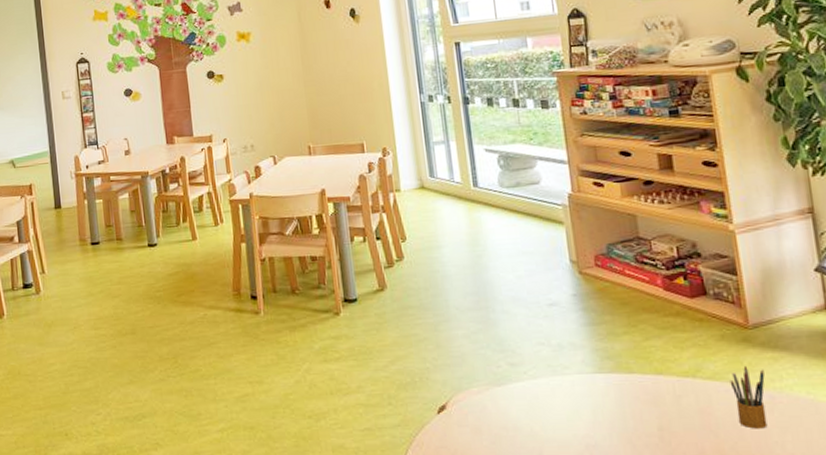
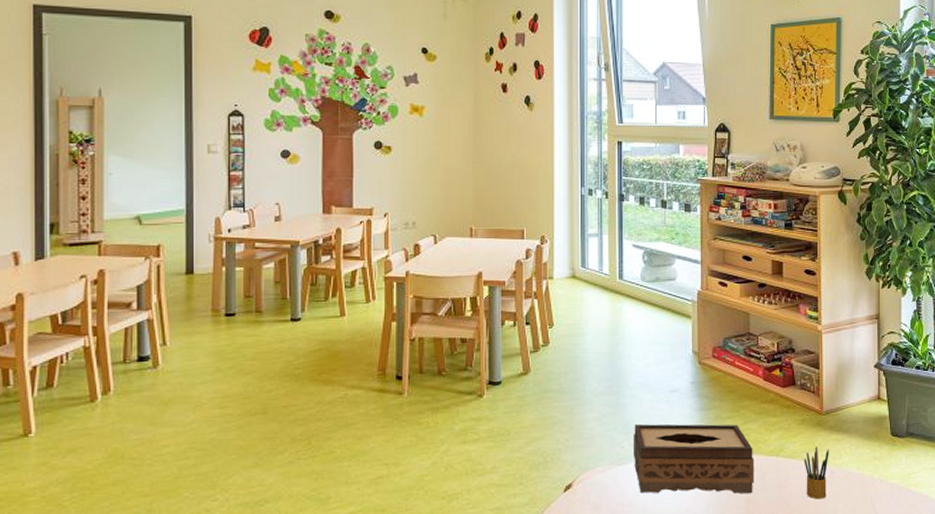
tissue box: none [509,341,667,421] -> present [633,424,754,494]

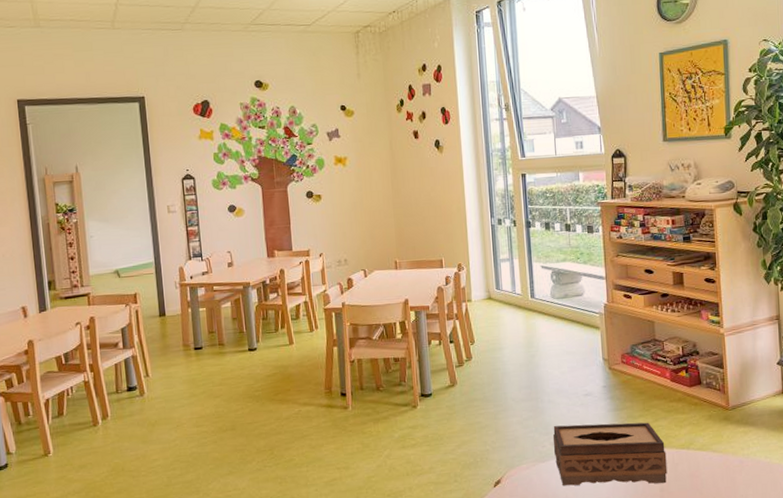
pencil box: present [804,445,829,499] -> none [713,438,737,487]

